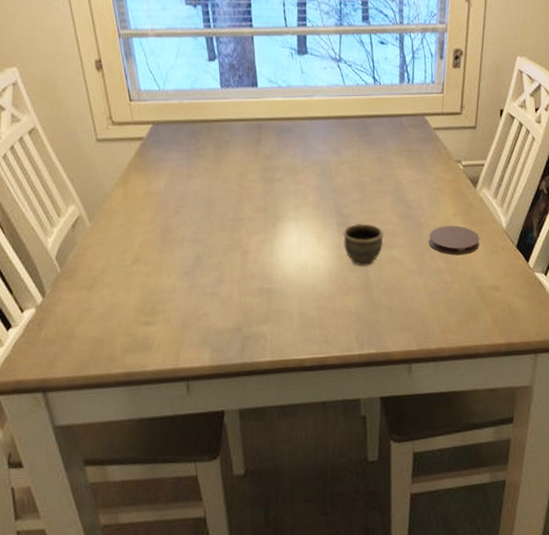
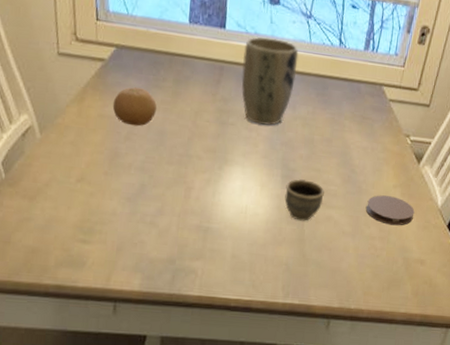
fruit: none [157,160,202,199] -> present [112,87,157,127]
plant pot: none [279,88,336,176] -> present [241,37,299,125]

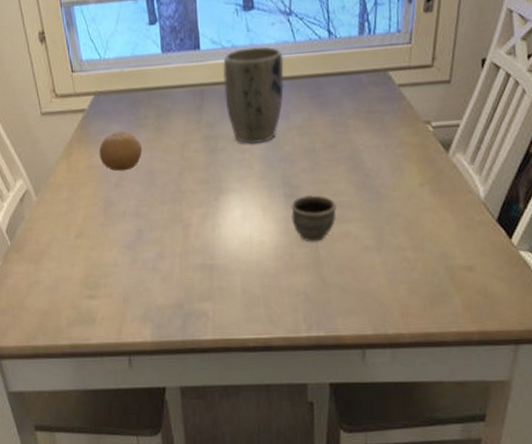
coaster: present [366,195,415,226] -> none [389,196,451,231]

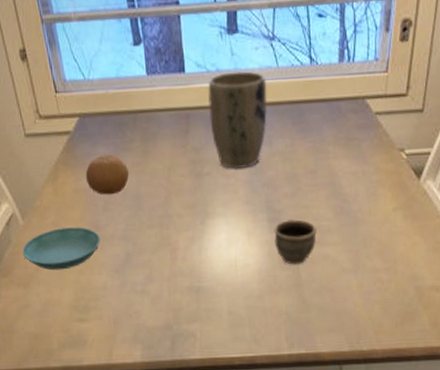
saucer: none [34,203,112,247] -> present [22,227,101,271]

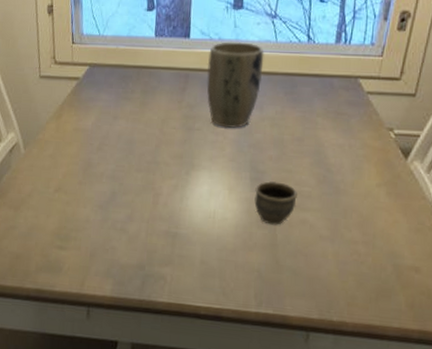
saucer: present [22,227,101,271] -> none [19,161,91,199]
fruit: present [85,154,130,195] -> none [86,101,127,137]

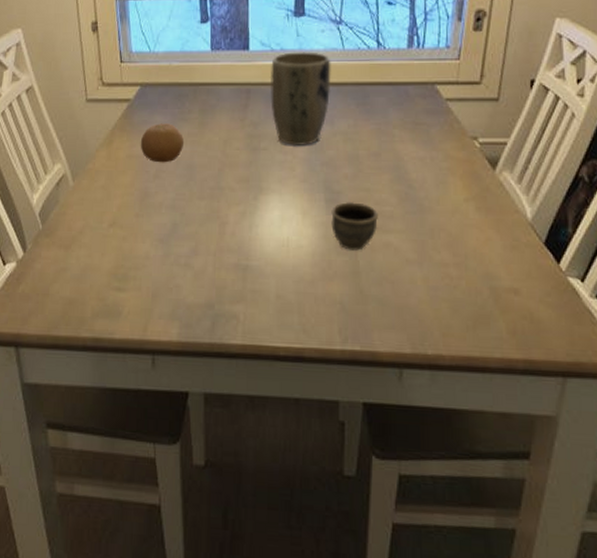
fruit: none [86,101,127,137] -> present [140,123,185,163]

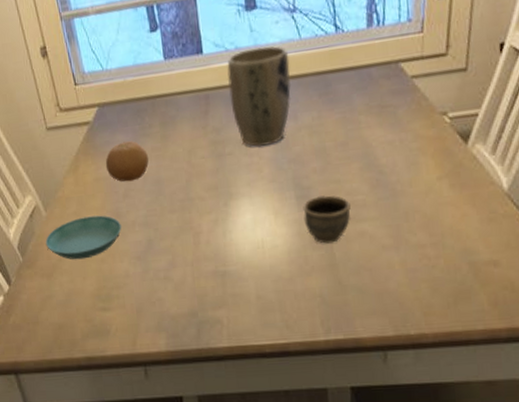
saucer: none [68,192,148,235] -> present [45,215,122,260]

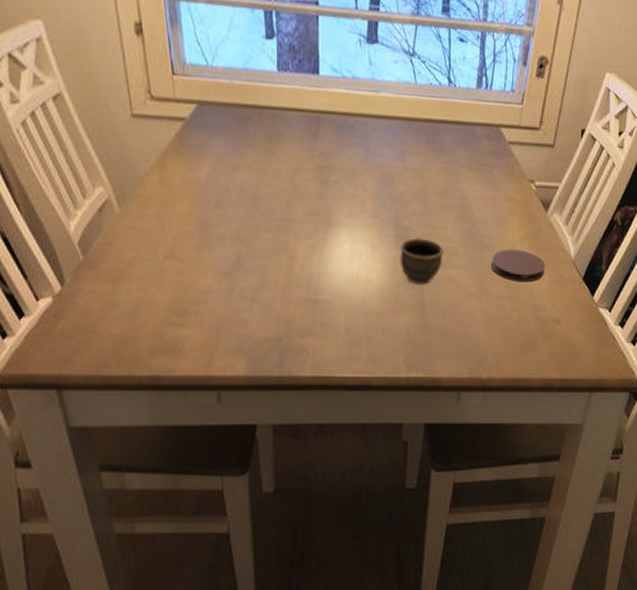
saucer: present [45,215,122,260] -> none [115,221,209,268]
fruit: present [105,141,150,182] -> none [198,148,249,192]
plant pot: present [227,46,292,147] -> none [341,81,403,181]
coaster: none [406,190,473,226] -> present [492,249,546,282]

